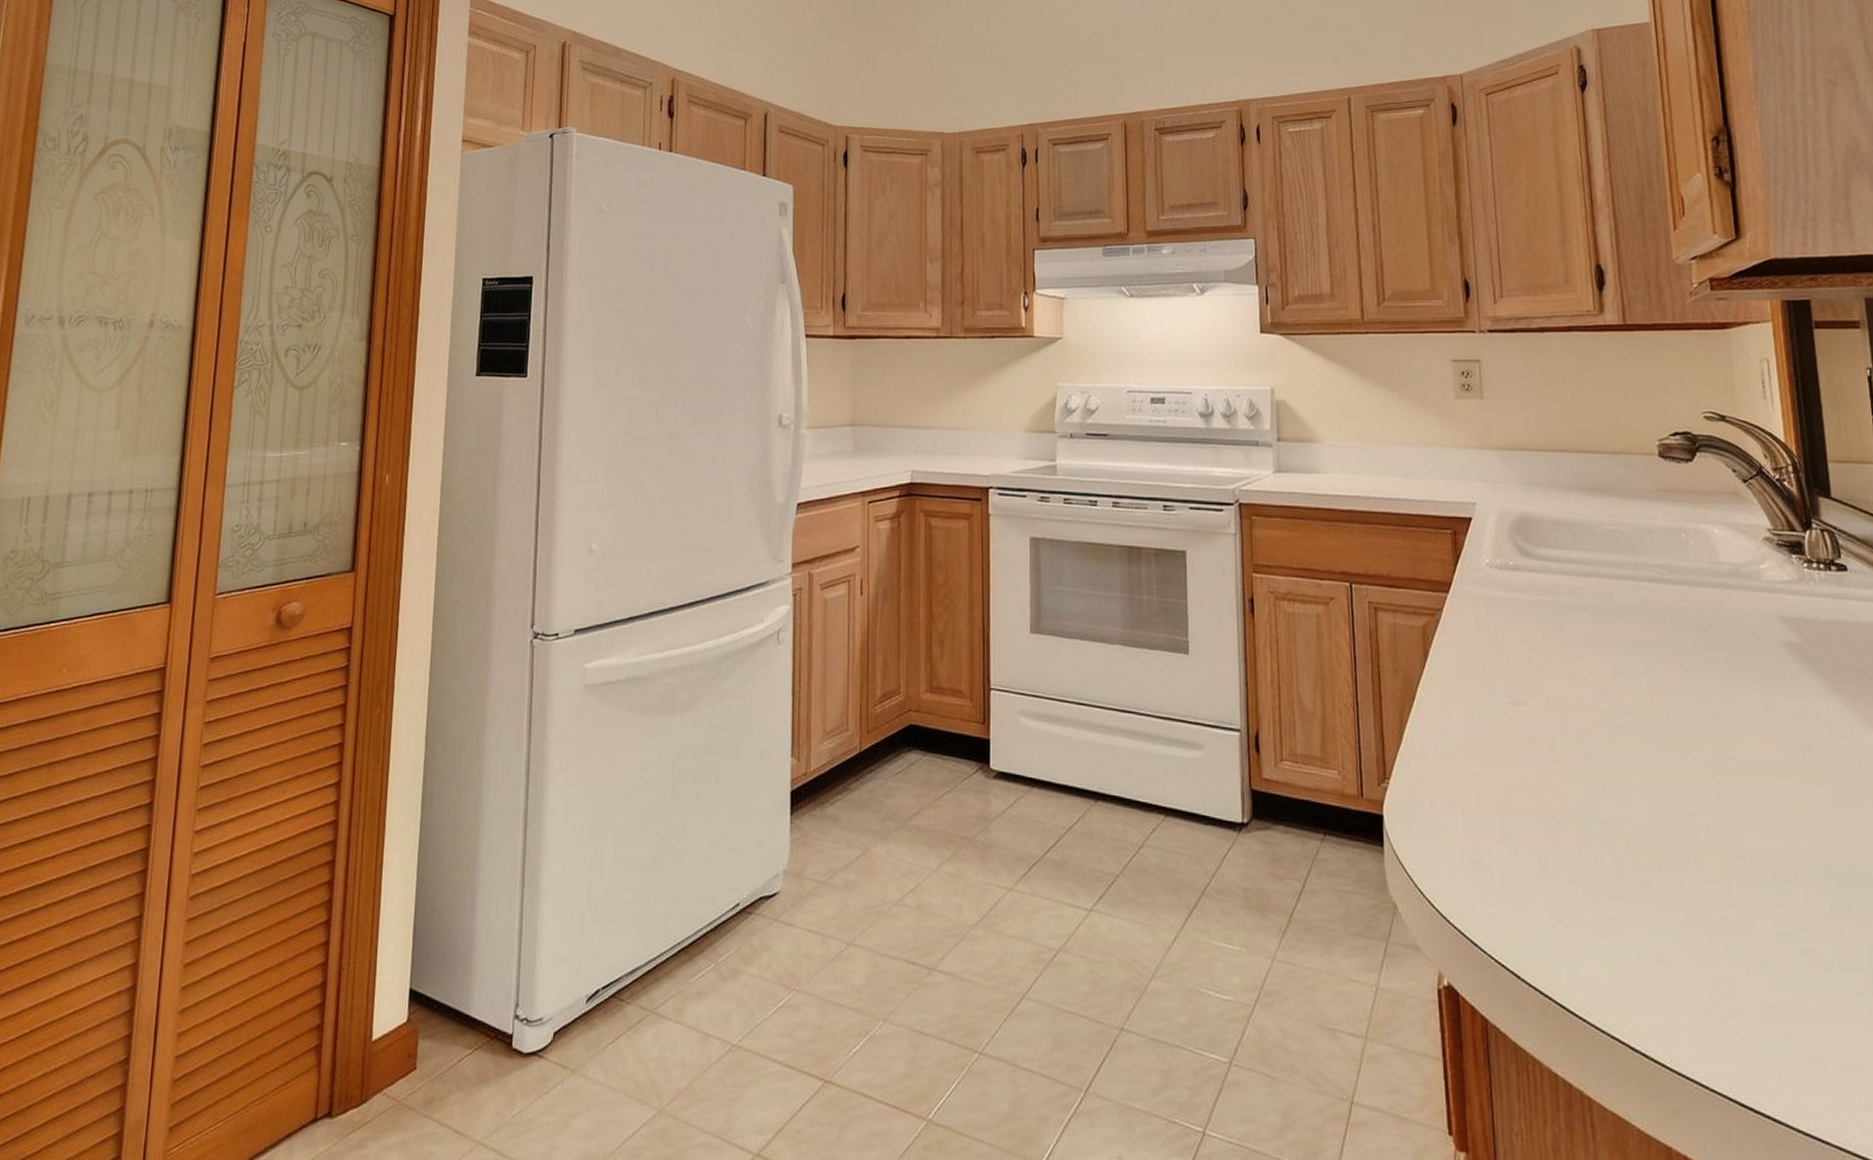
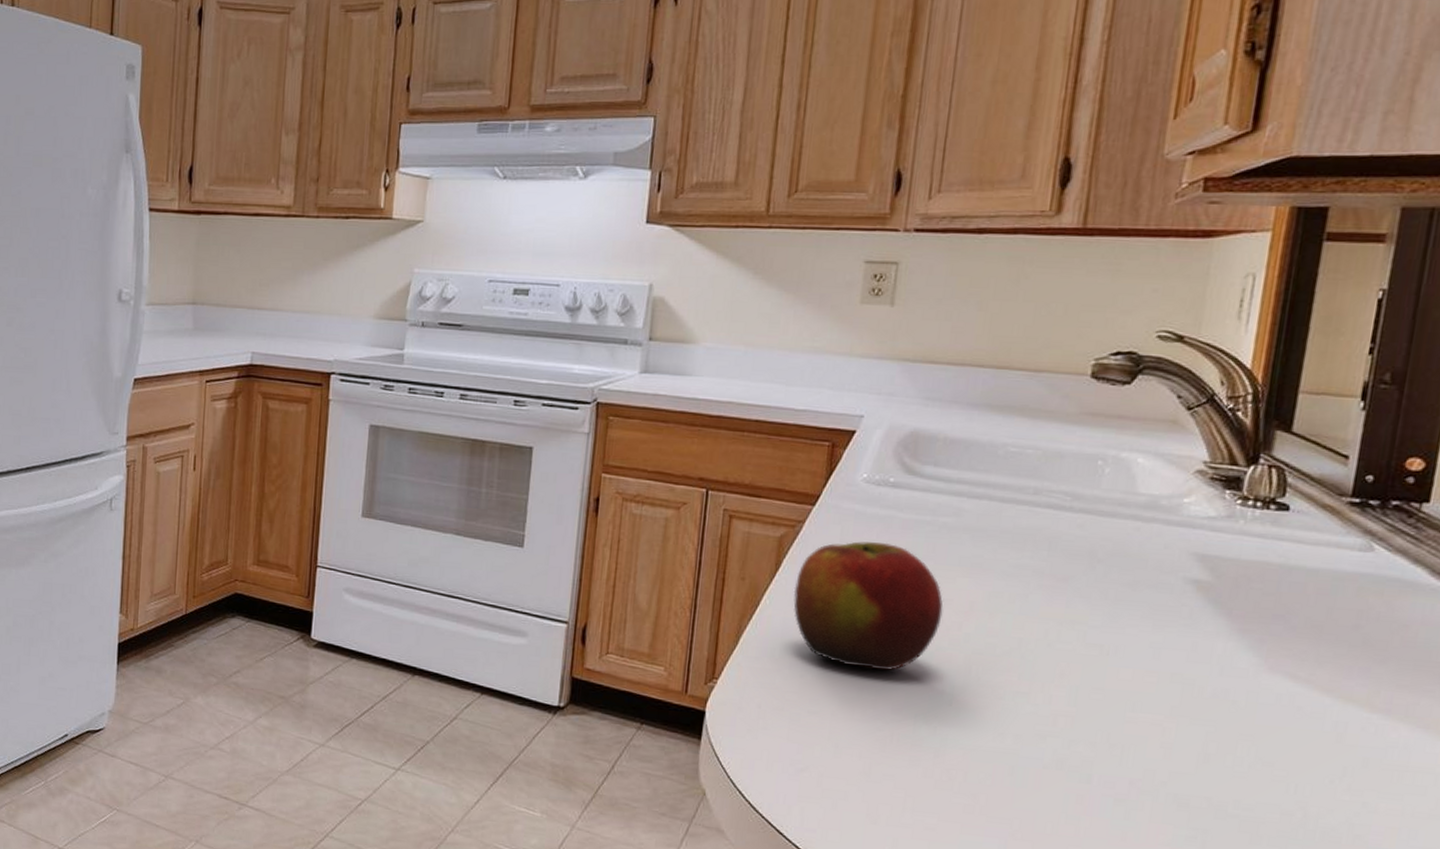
apple: none [1444,625,1581,757] -> present [793,541,944,670]

